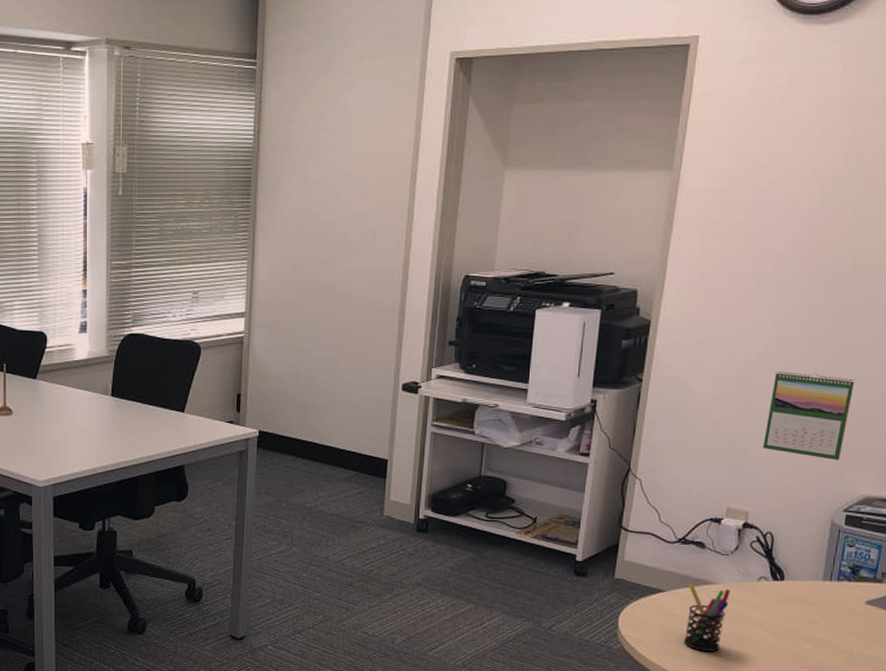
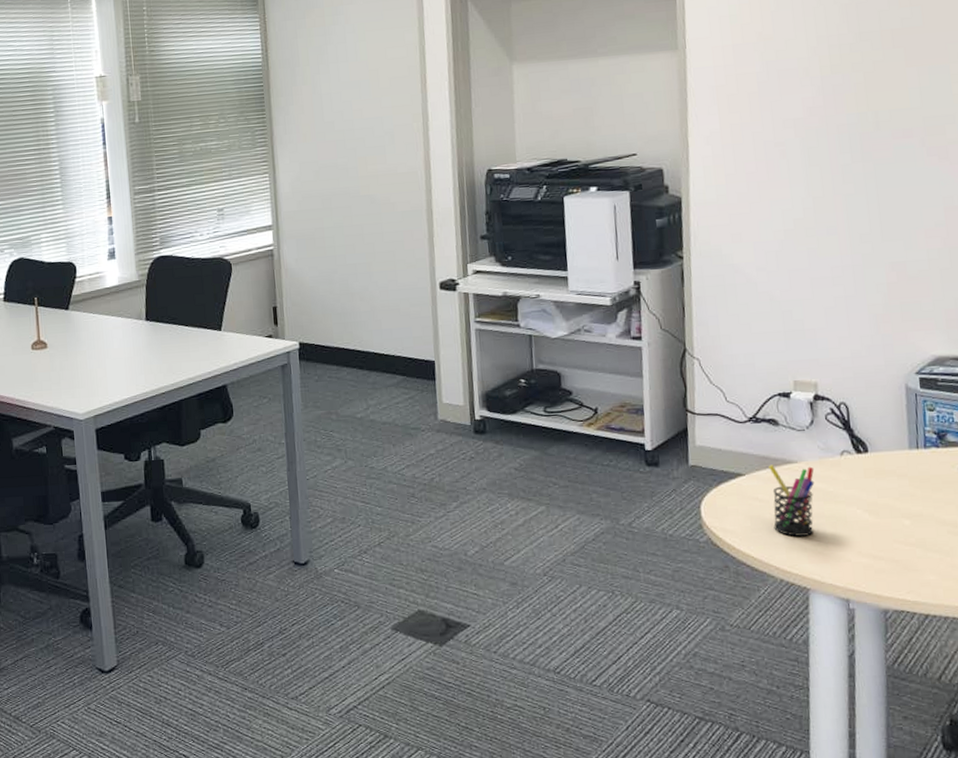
calendar: present [763,370,855,461] -> none [817,235,902,323]

